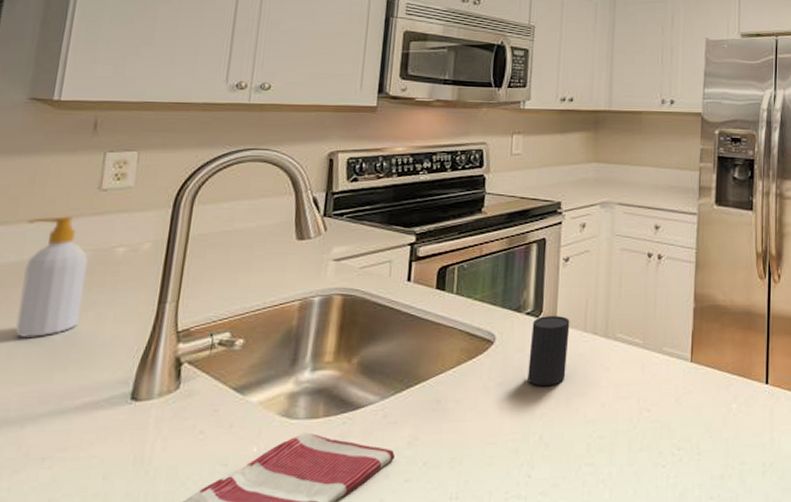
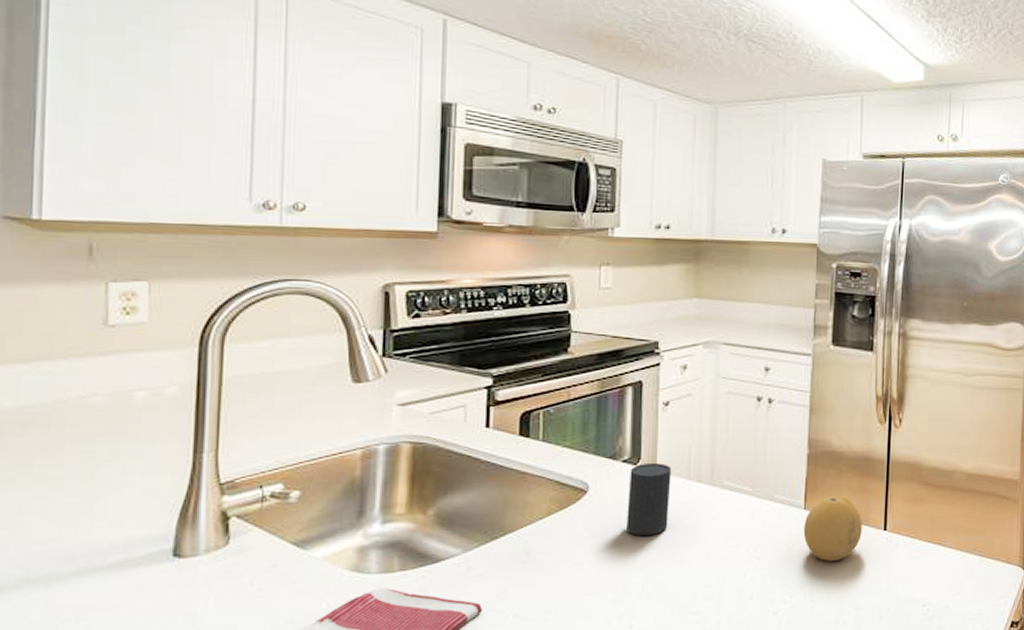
soap bottle: present [15,215,88,337] -> none [19,354,101,491]
fruit: none [690,348,745,415] -> present [803,495,862,562]

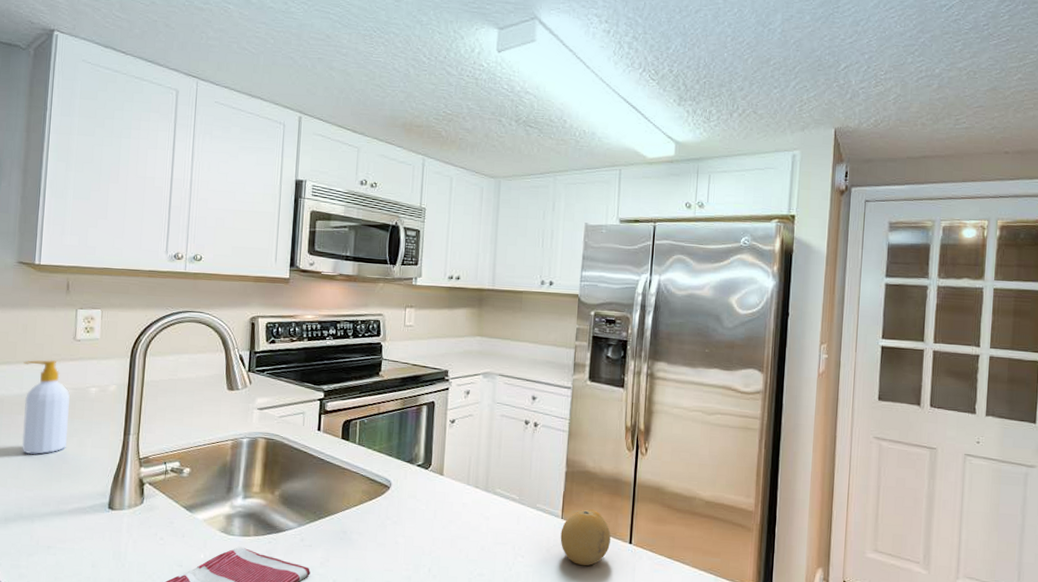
soap bottle: none [19,354,101,491] -> present [22,359,70,454]
cup: present [626,462,672,535] -> none [418,468,455,528]

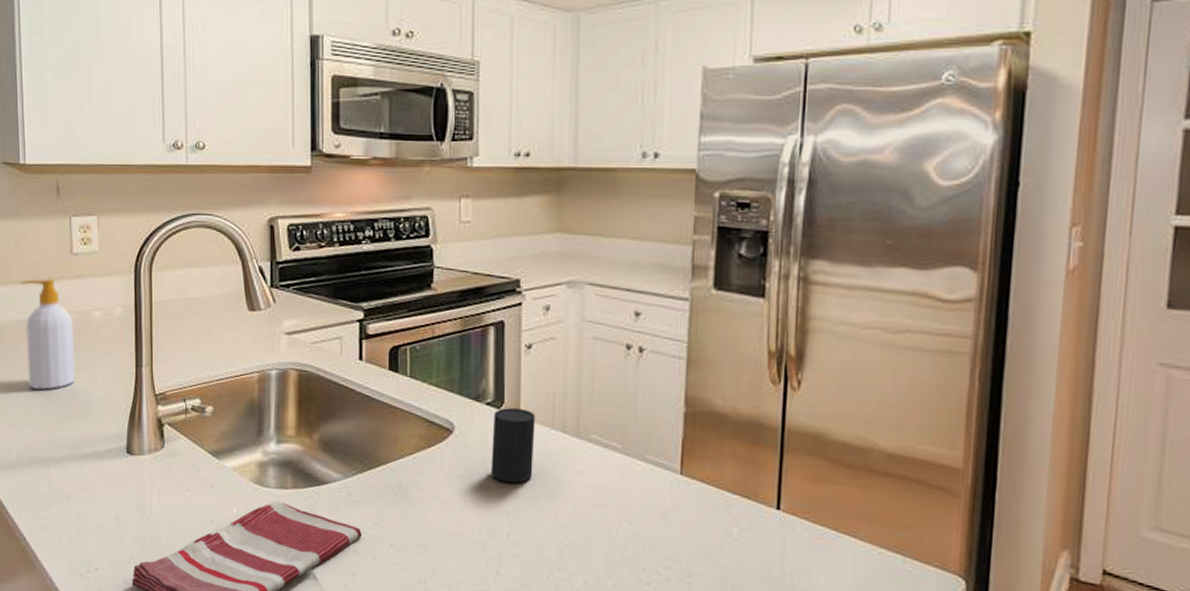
cup: none [418,468,455,528] -> present [491,407,536,483]
fruit: present [560,509,611,566] -> none [679,462,750,537]

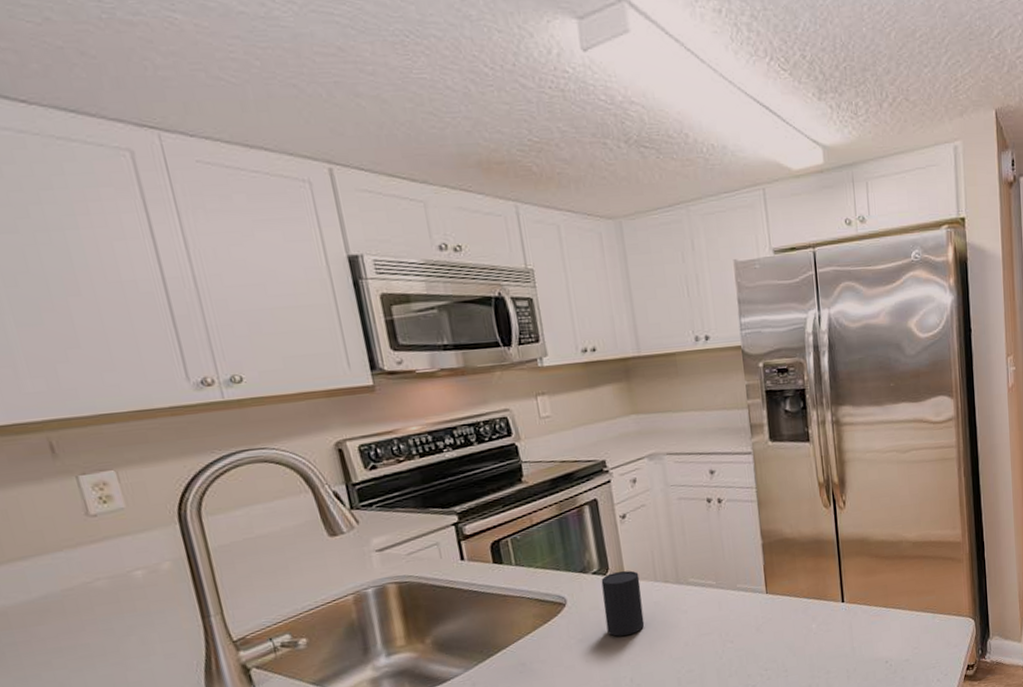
soap bottle: present [20,278,75,390] -> none [19,547,123,671]

